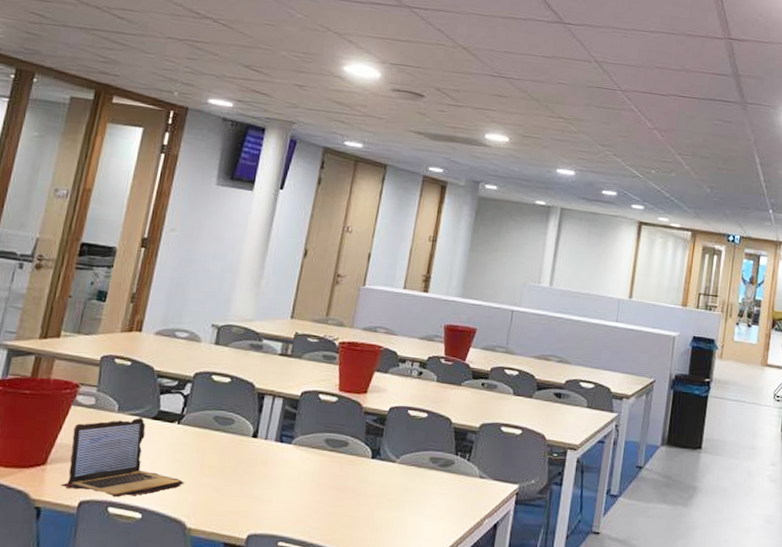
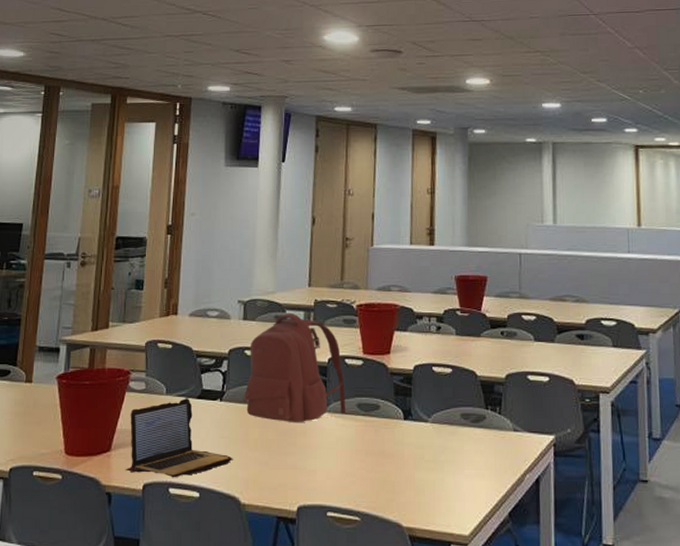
backpack: none [203,342,316,453] -> present [243,312,346,423]

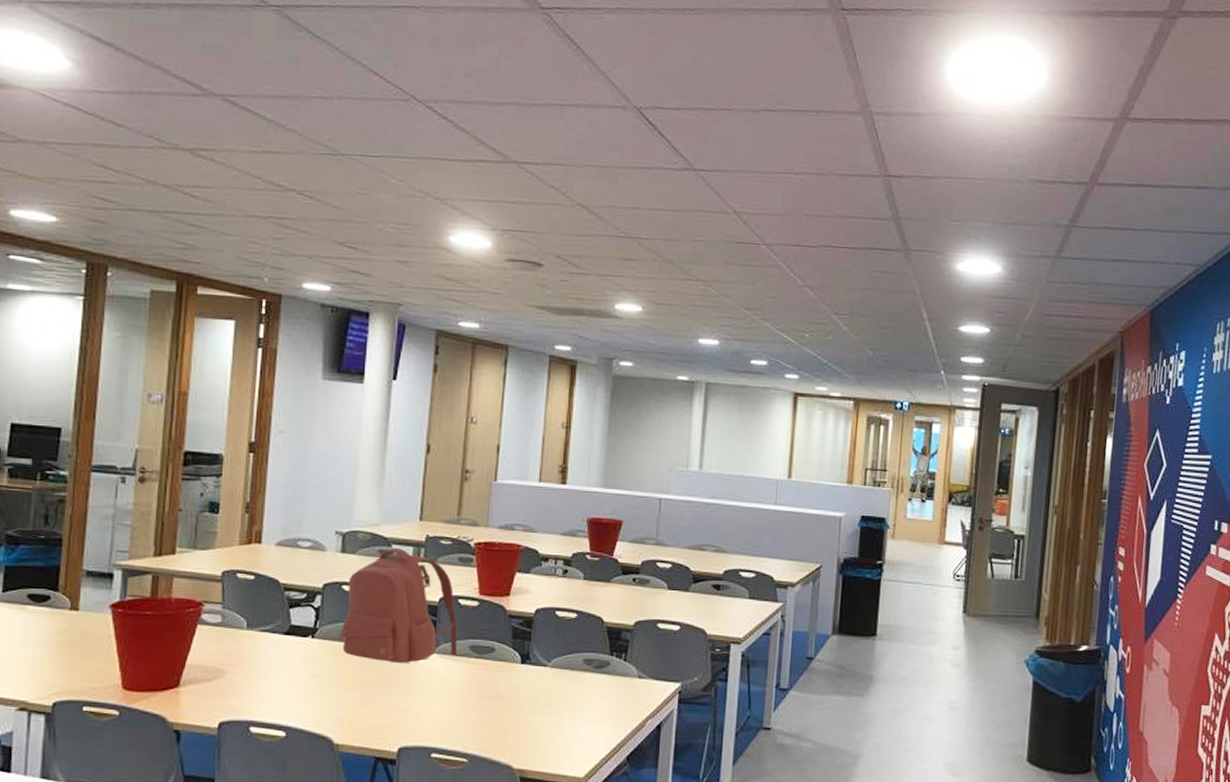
laptop: present [125,397,234,478] -> none [197,632,327,717]

